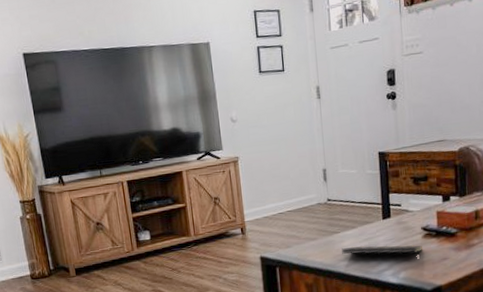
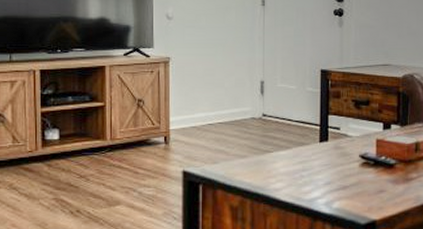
notepad: present [341,245,422,261] -> none [272,168,359,191]

